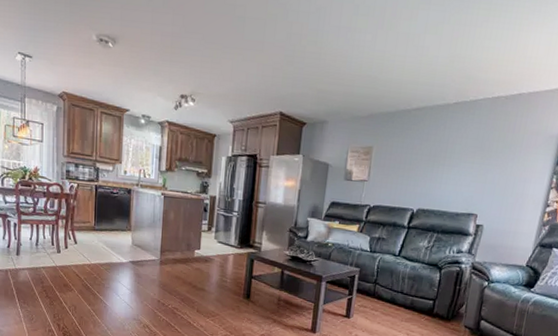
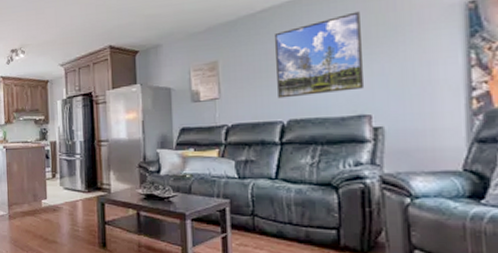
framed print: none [414,126,489,192] -> present [274,11,365,99]

